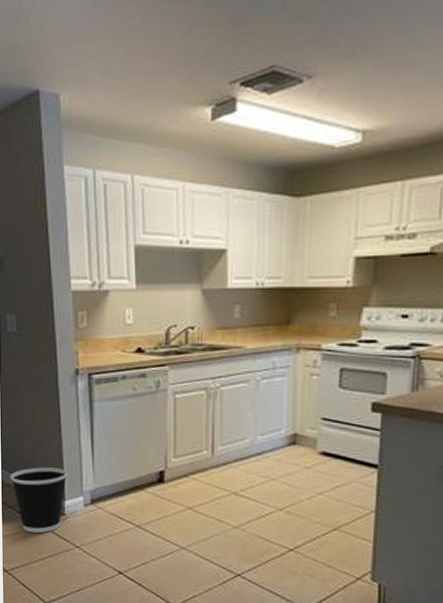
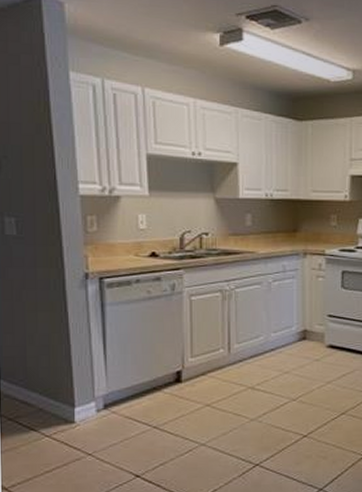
wastebasket: present [10,467,67,534] -> none [9,374,77,445]

